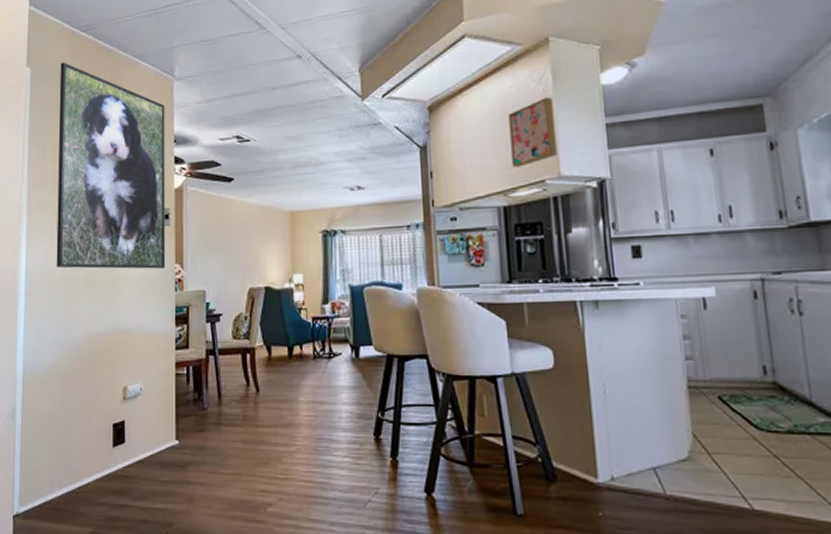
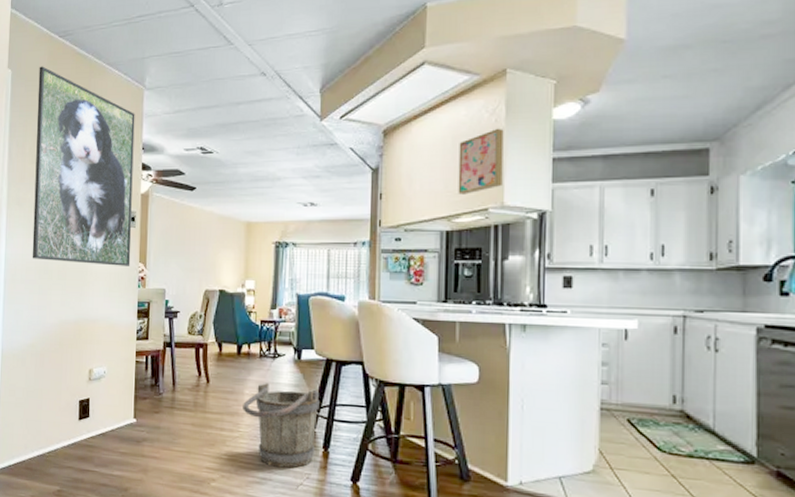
bucket: none [298,387,384,483] -> present [243,383,320,468]

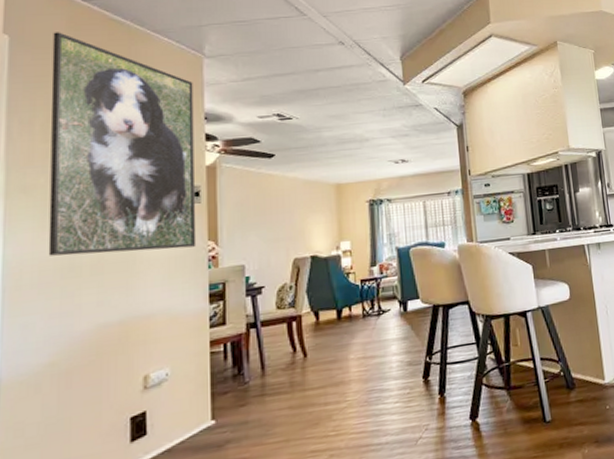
bucket: present [243,383,320,468] -> none [348,335,432,429]
wall art: present [458,128,504,195] -> none [528,87,567,142]

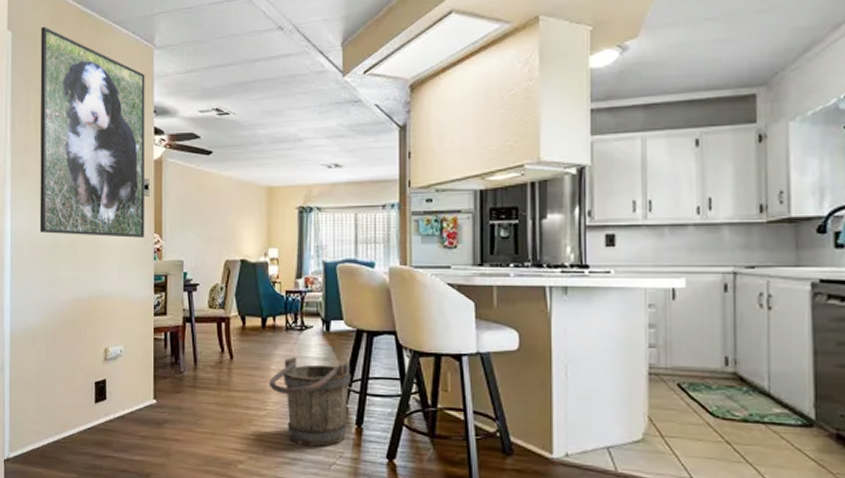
bucket: none [348,335,432,429] -> present [269,357,351,447]

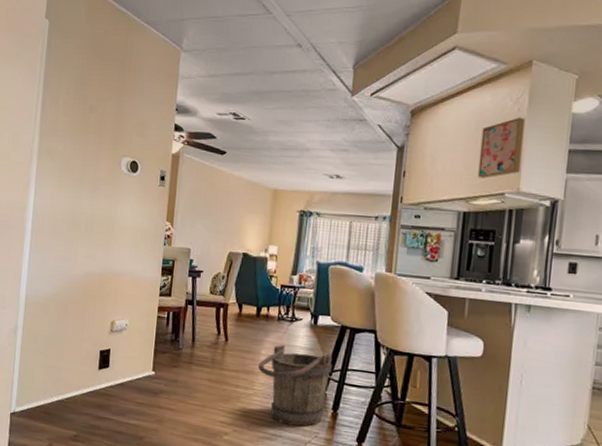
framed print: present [39,26,145,238] -> none [60,19,171,224]
wall art: none [491,78,538,151] -> present [477,117,525,178]

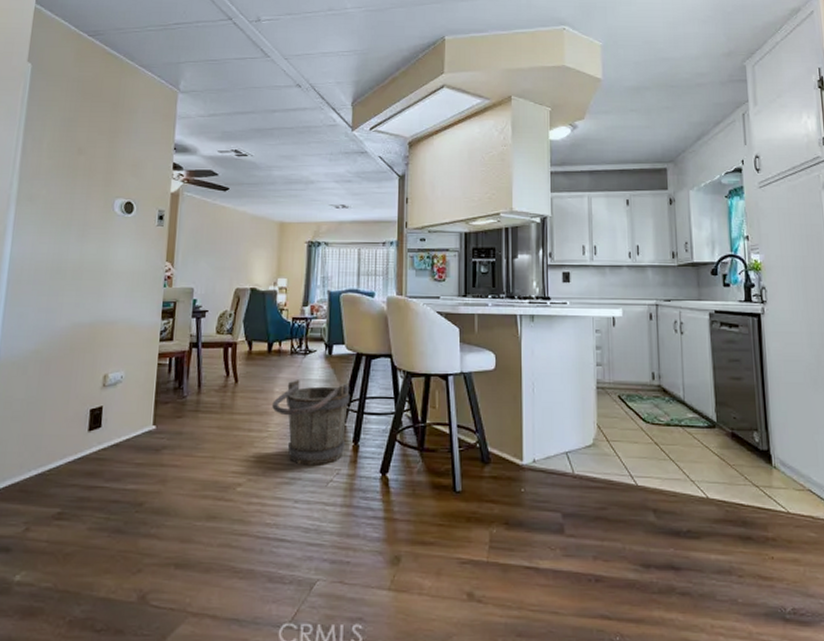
wall art: present [477,117,525,178] -> none [474,144,511,201]

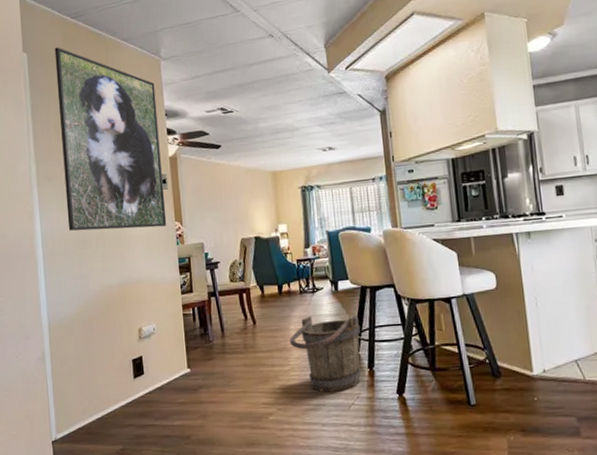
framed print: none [42,62,168,265] -> present [54,47,167,231]

